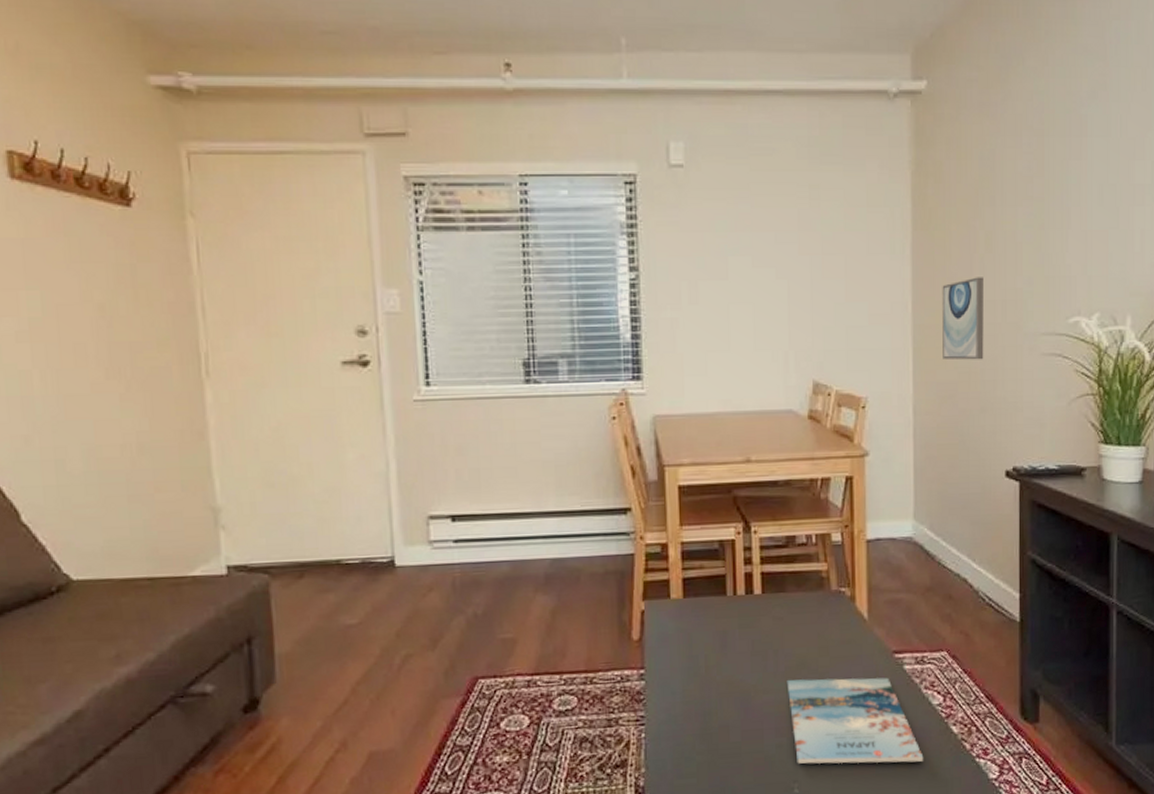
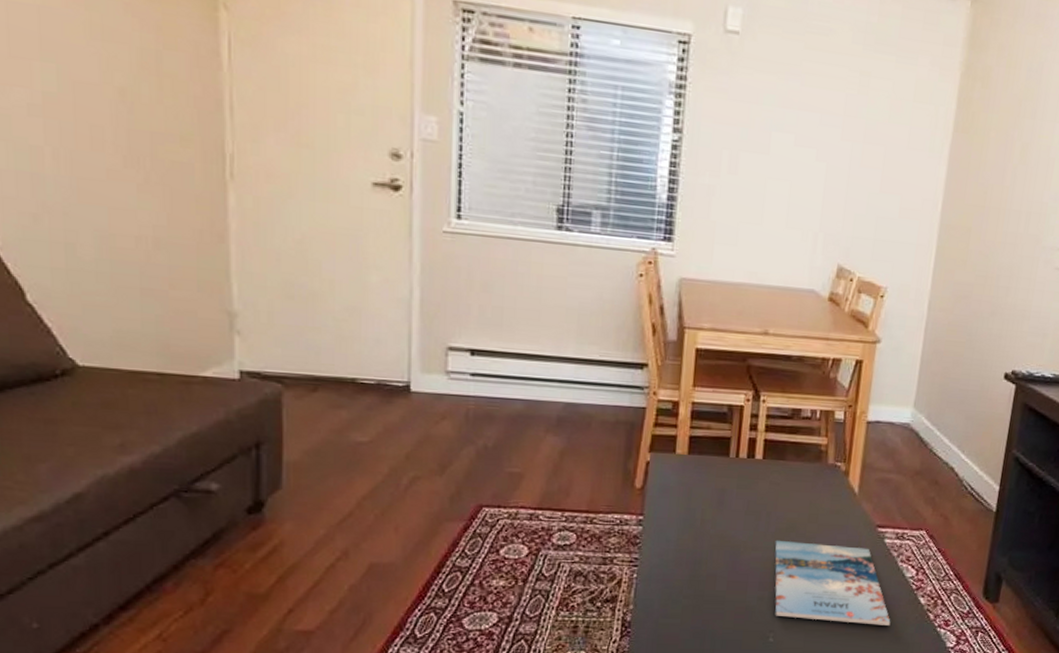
wall art: present [942,277,984,360] -> none [963,186,1013,266]

